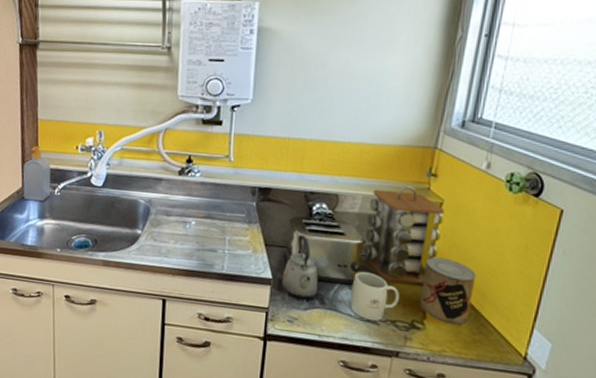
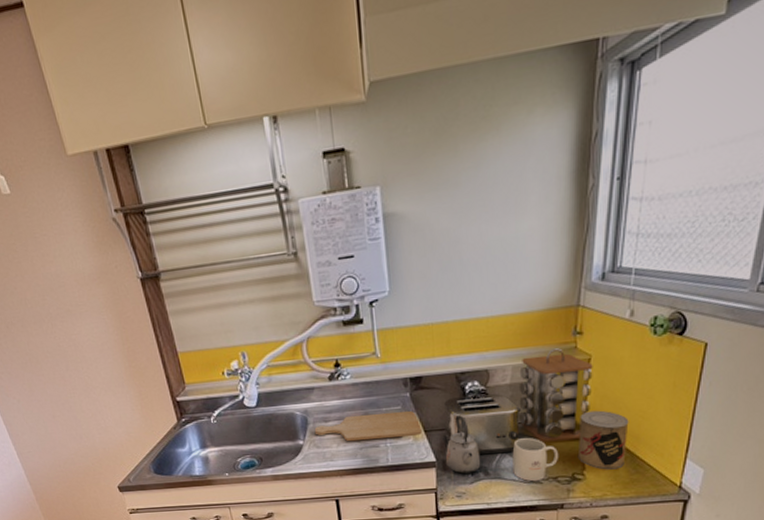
soap bottle: present [23,146,51,202] -> none [173,379,207,433]
chopping board: none [154,213,263,248] -> present [314,410,422,442]

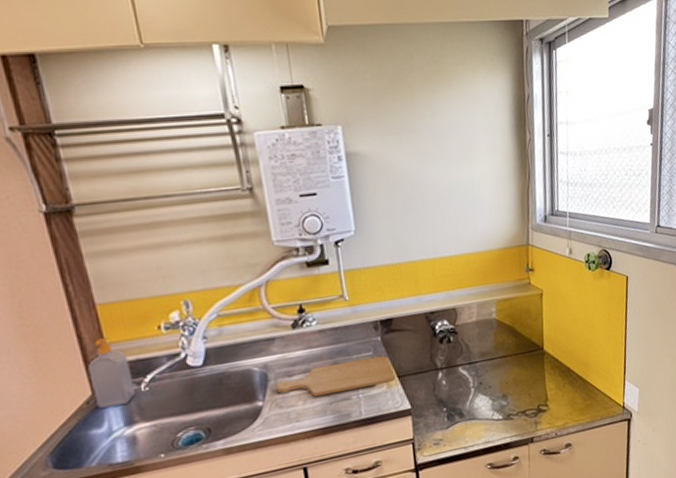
soap bottle: none [173,379,207,433] -> present [87,337,135,408]
toaster: present [443,394,521,455] -> none [416,332,489,397]
kettle: present [445,415,481,475] -> none [420,356,456,419]
mug: present [512,437,558,482] -> none [483,373,525,419]
spice rack: present [518,348,593,442] -> none [483,284,547,377]
tin can: present [577,410,629,470] -> none [539,341,579,399]

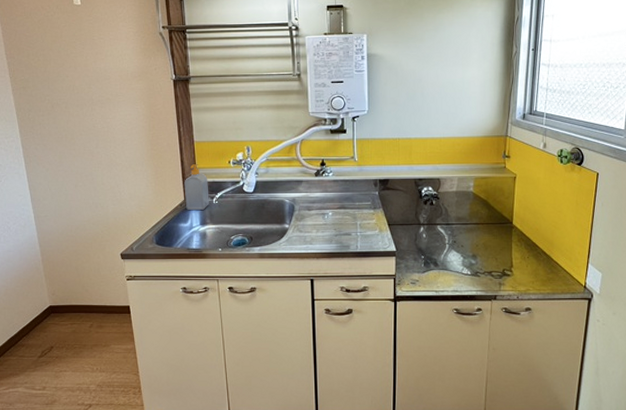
chopping board: present [276,355,396,397] -> none [299,206,386,229]

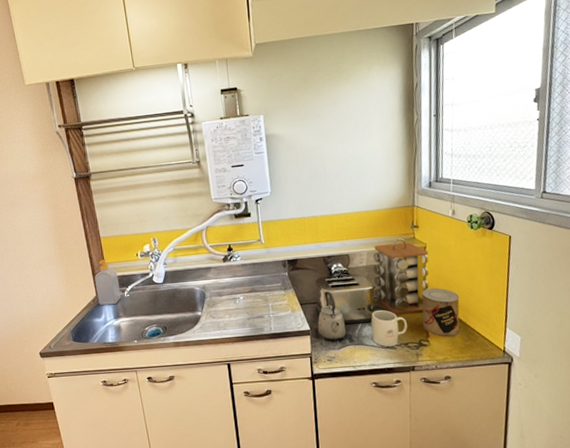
kettle: none [403,214,432,264] -> present [317,291,347,341]
toaster: none [404,199,464,249] -> present [315,274,376,325]
mug: none [456,236,492,274] -> present [370,309,407,347]
spice rack: none [462,167,518,241] -> present [372,238,429,314]
tin can: none [507,218,545,268] -> present [421,288,460,337]

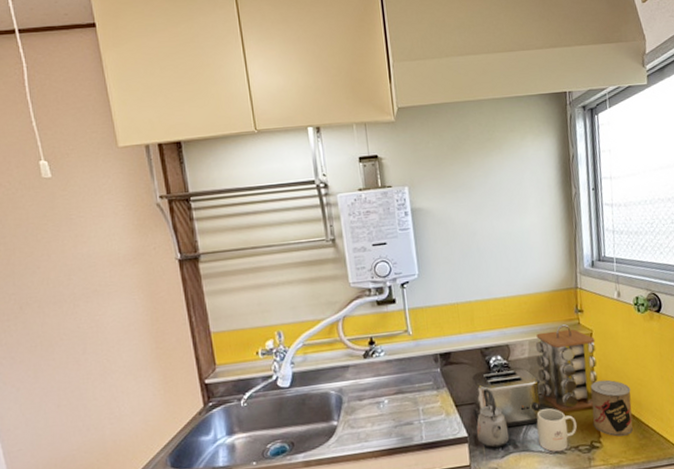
soap bottle: present [94,259,121,305] -> none [201,360,236,419]

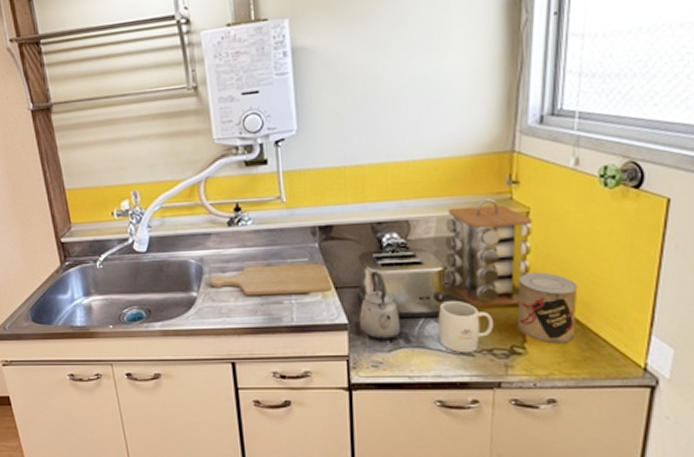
chopping board: none [349,385,454,421] -> present [210,263,332,296]

